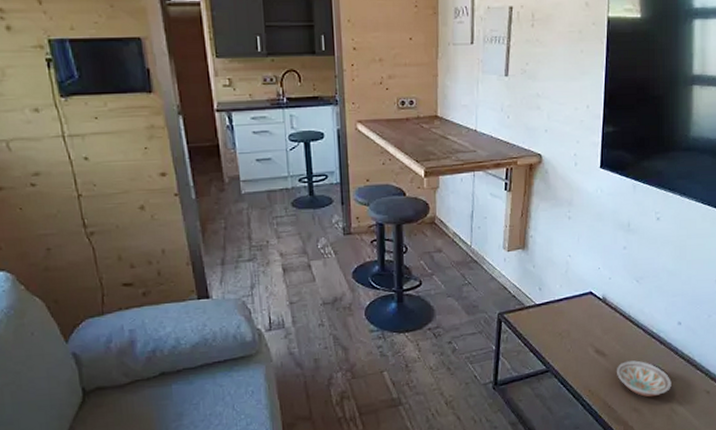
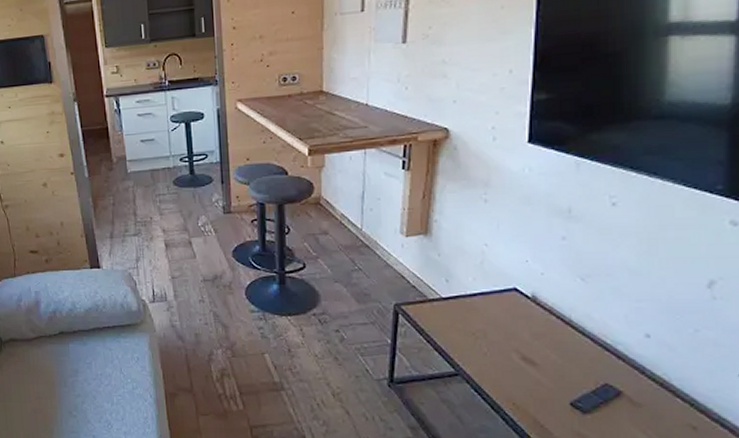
bowl: present [617,360,671,398] -> none [552,375,635,423]

